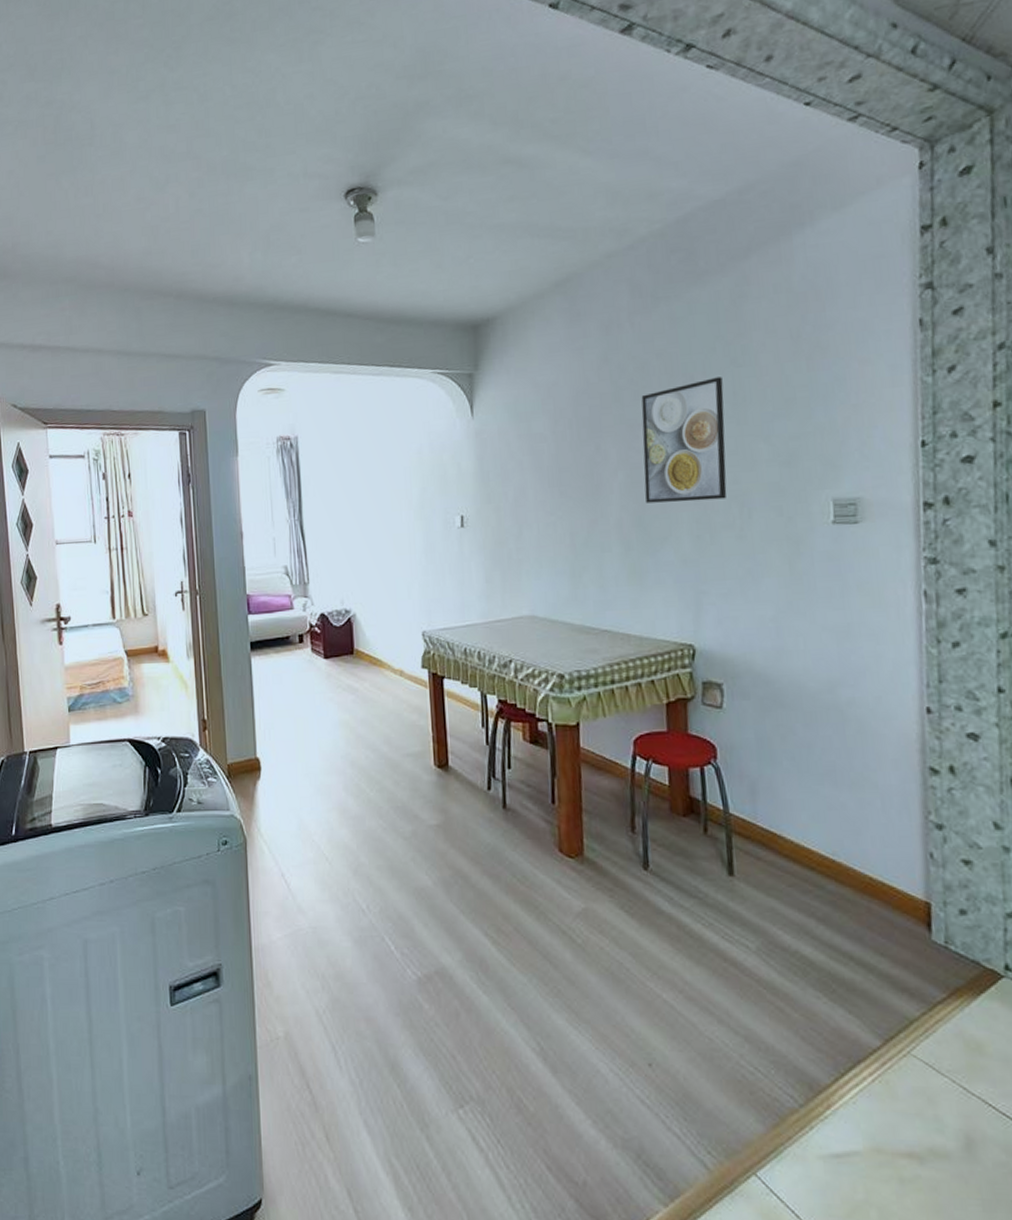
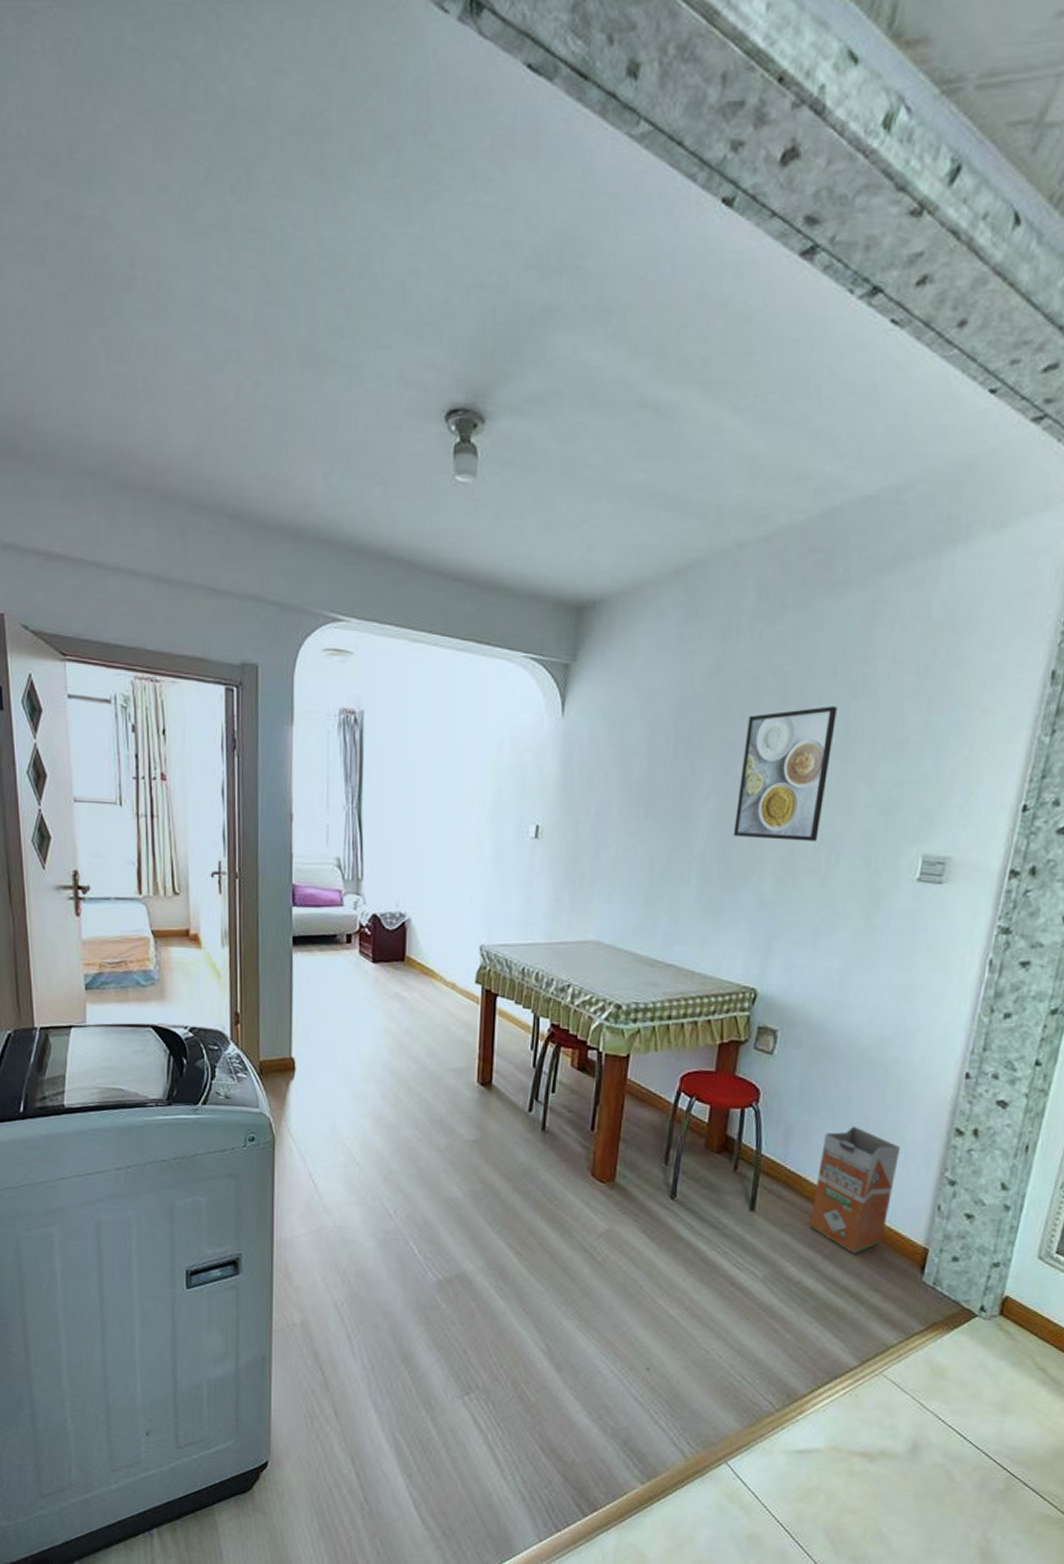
waste bin: none [792,774,878,915] -> present [810,1126,900,1254]

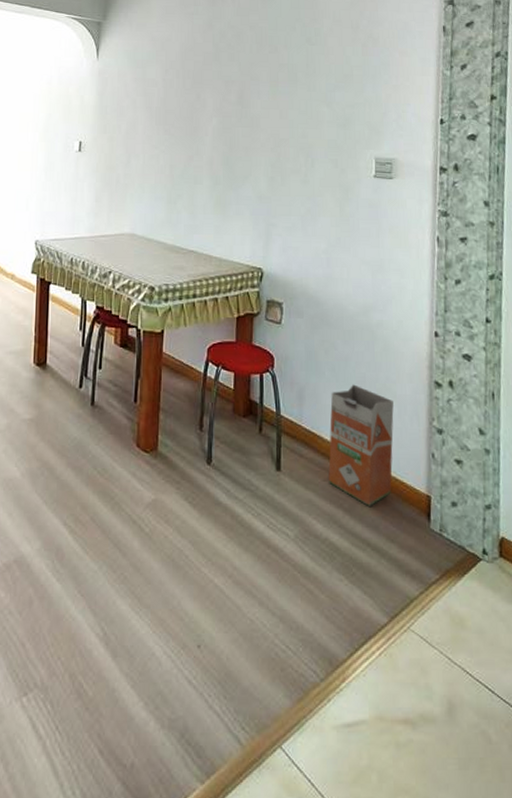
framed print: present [732,706,837,842] -> none [232,51,299,149]

